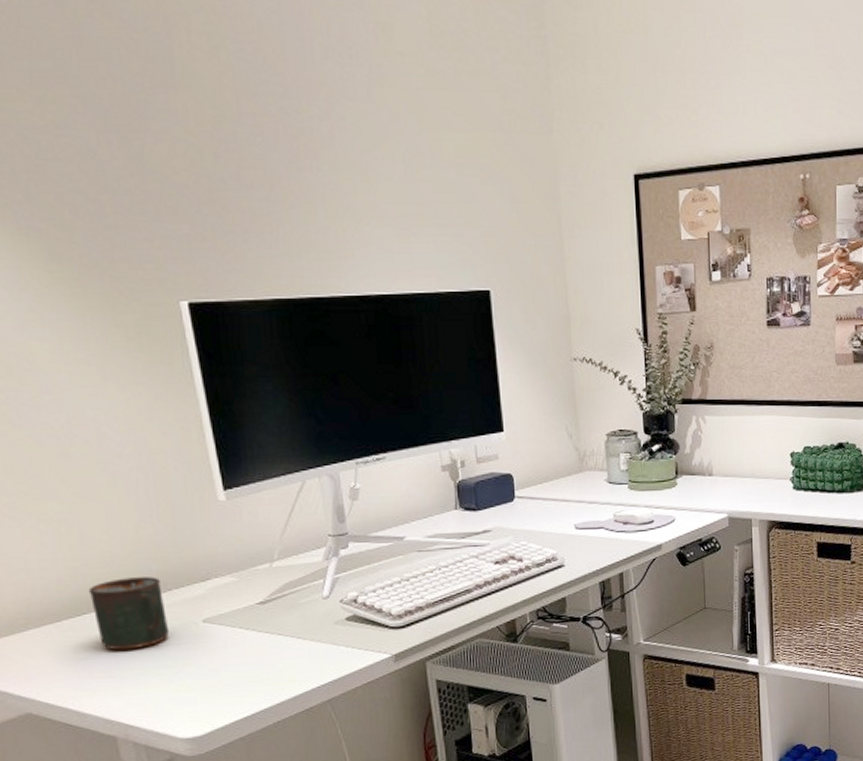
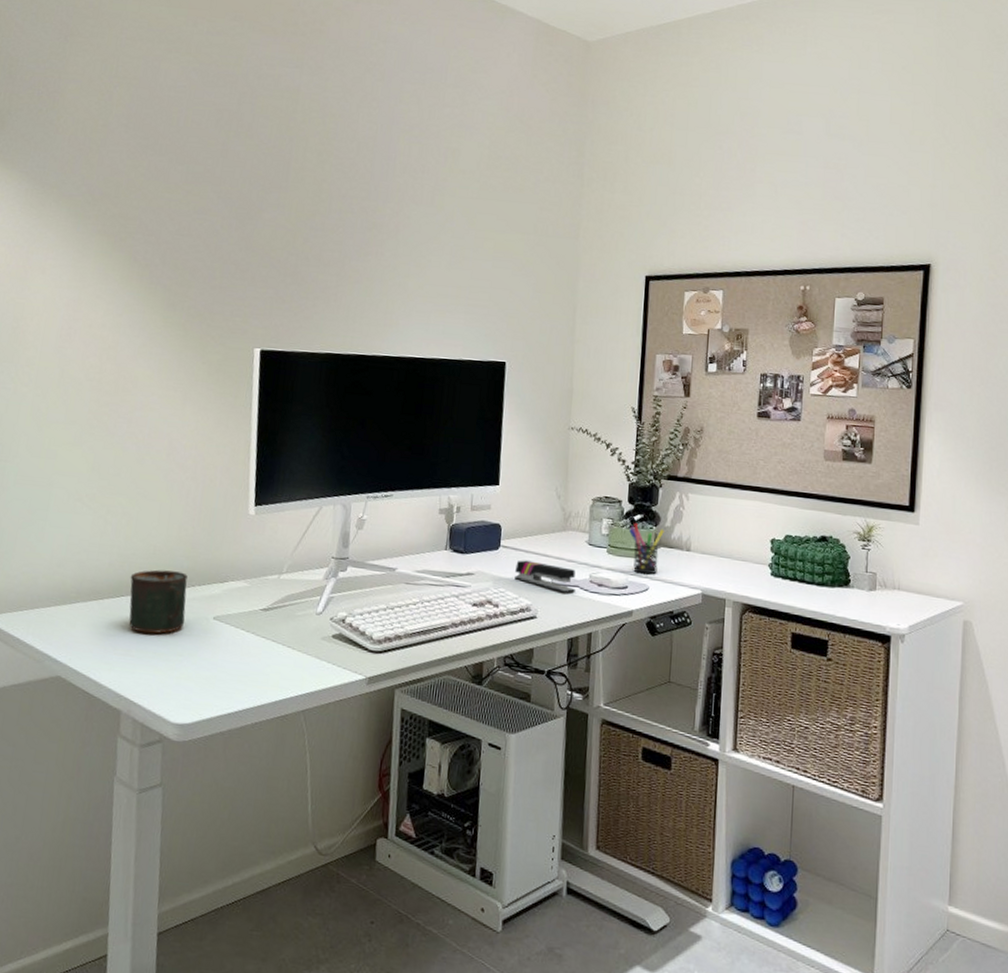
stapler: none [534,508,601,537] -> present [514,560,575,593]
pen holder: none [649,454,684,506] -> present [629,523,664,575]

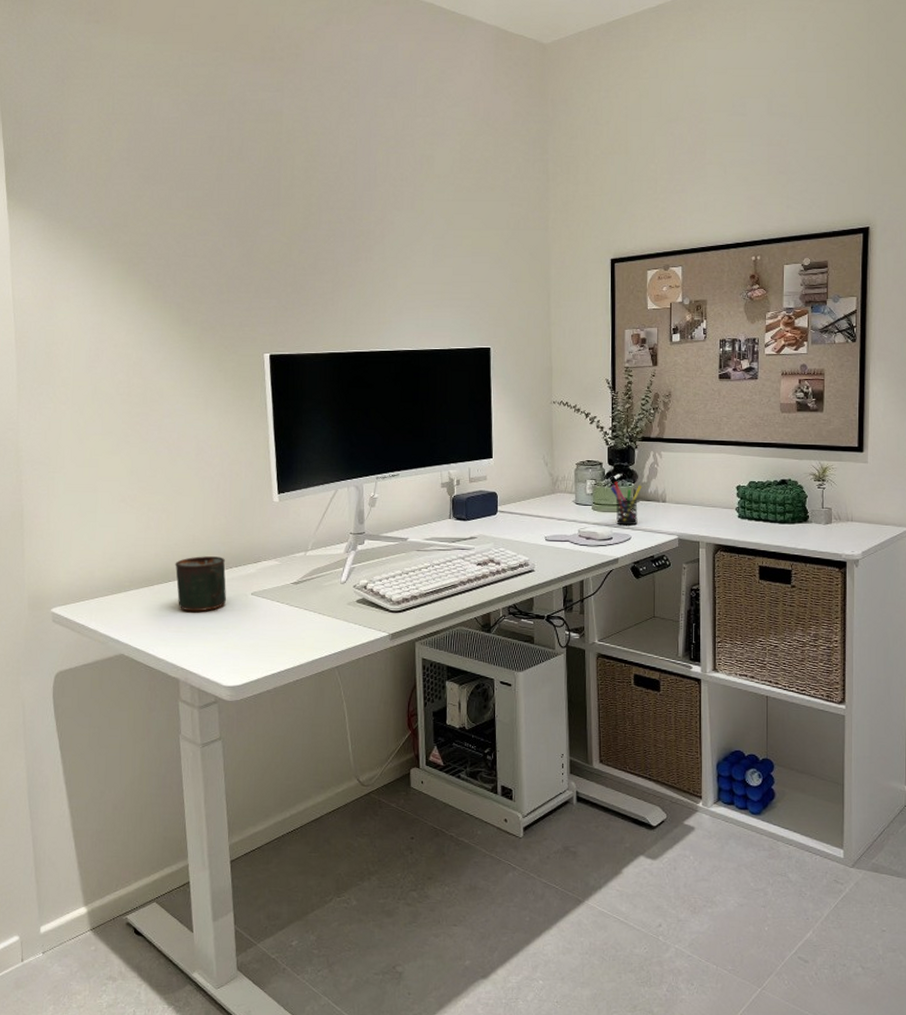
stapler: present [514,560,575,593] -> none [512,522,566,548]

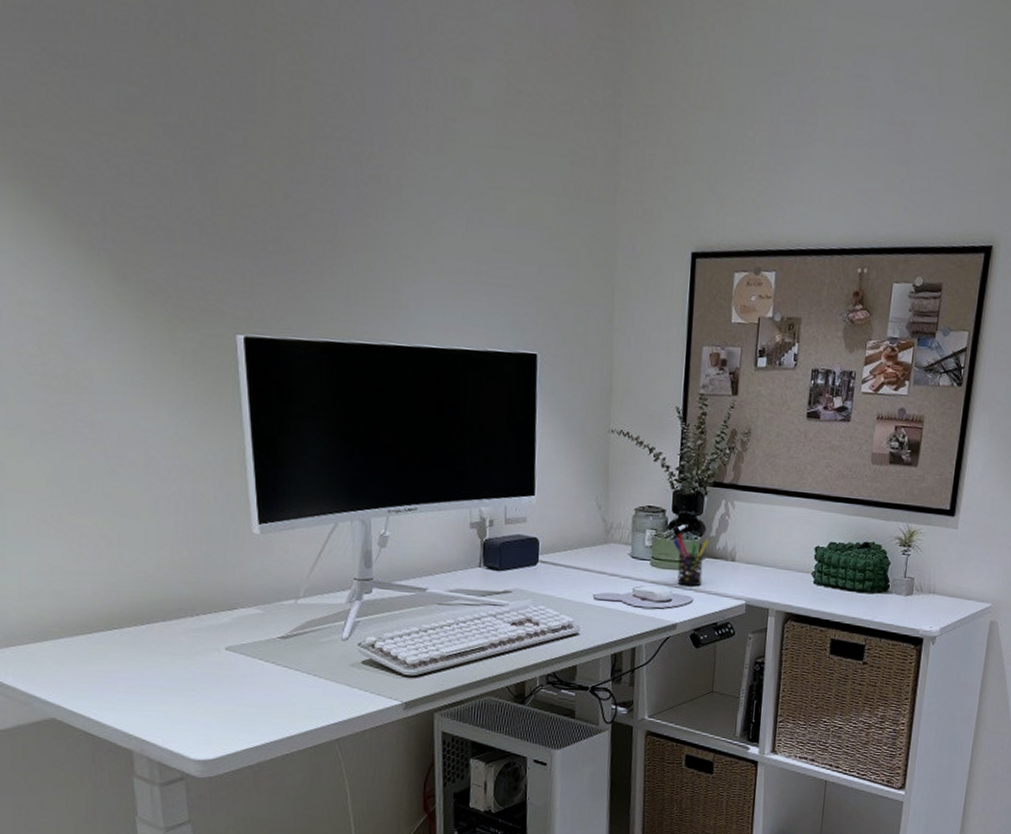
mug: present [175,556,226,612] -> none [121,598,192,669]

